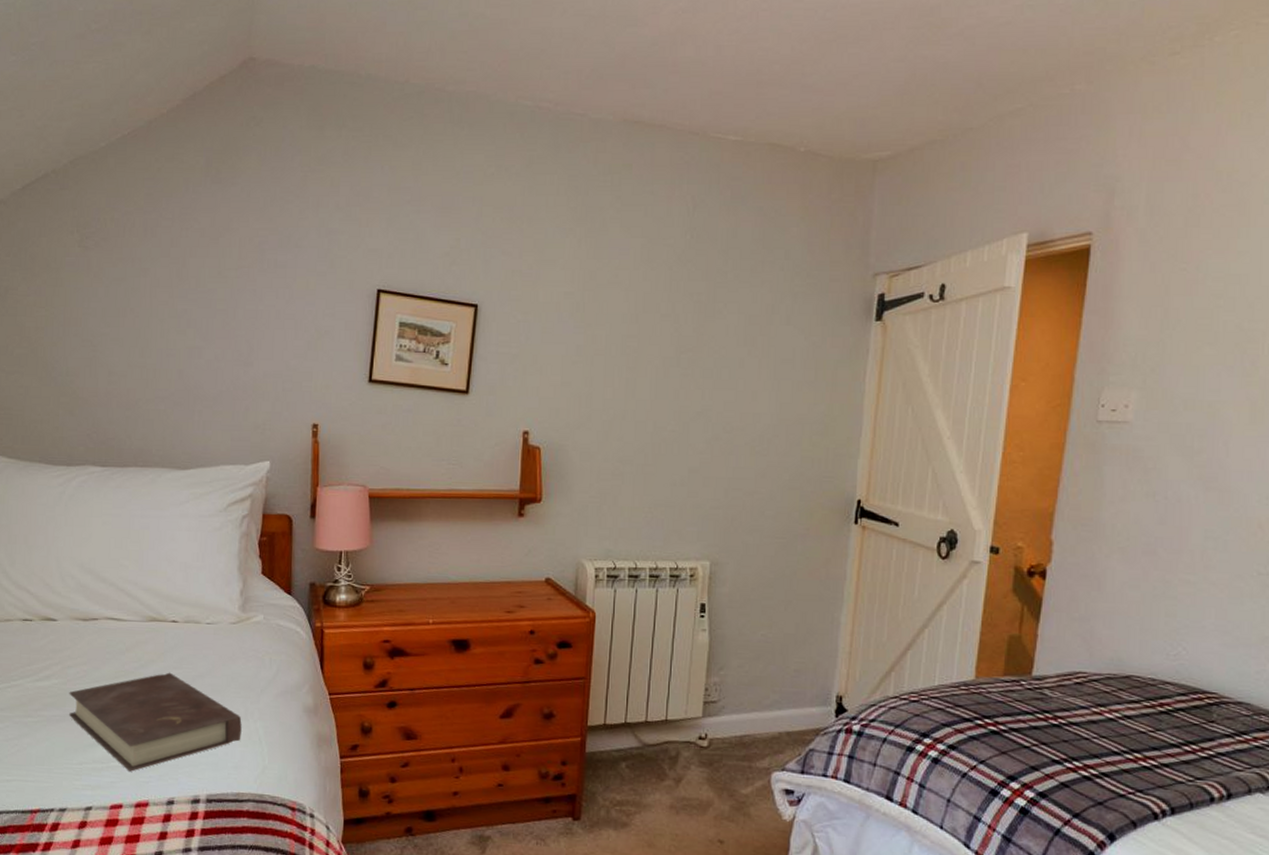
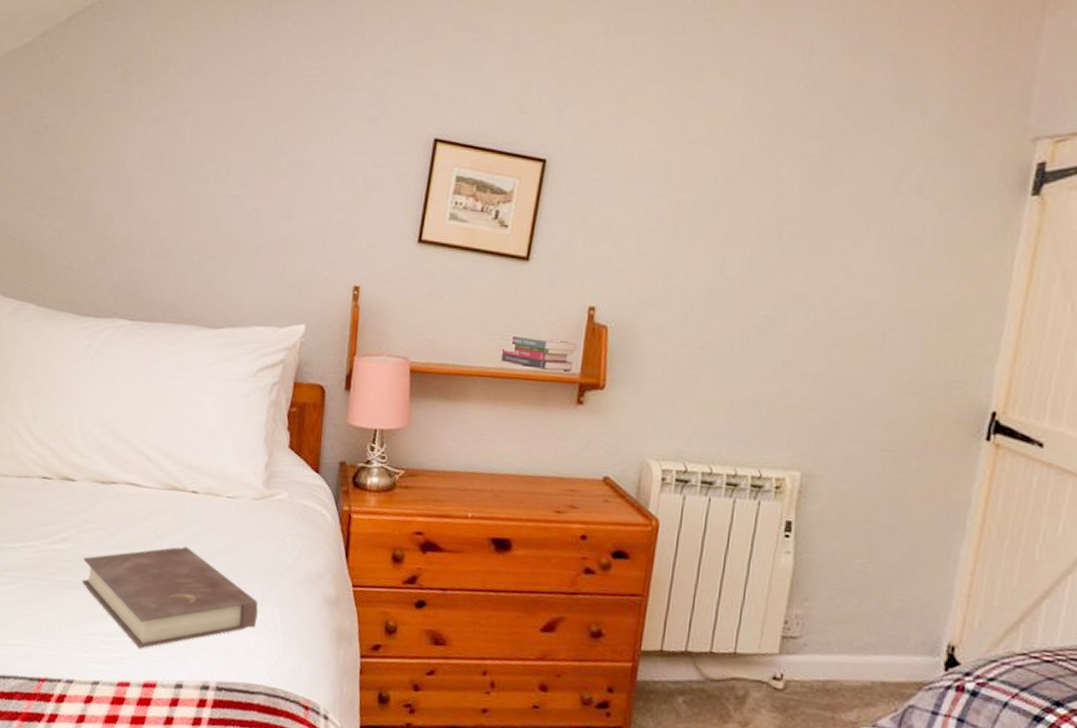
books: none [449,458,515,489] -> present [500,333,577,372]

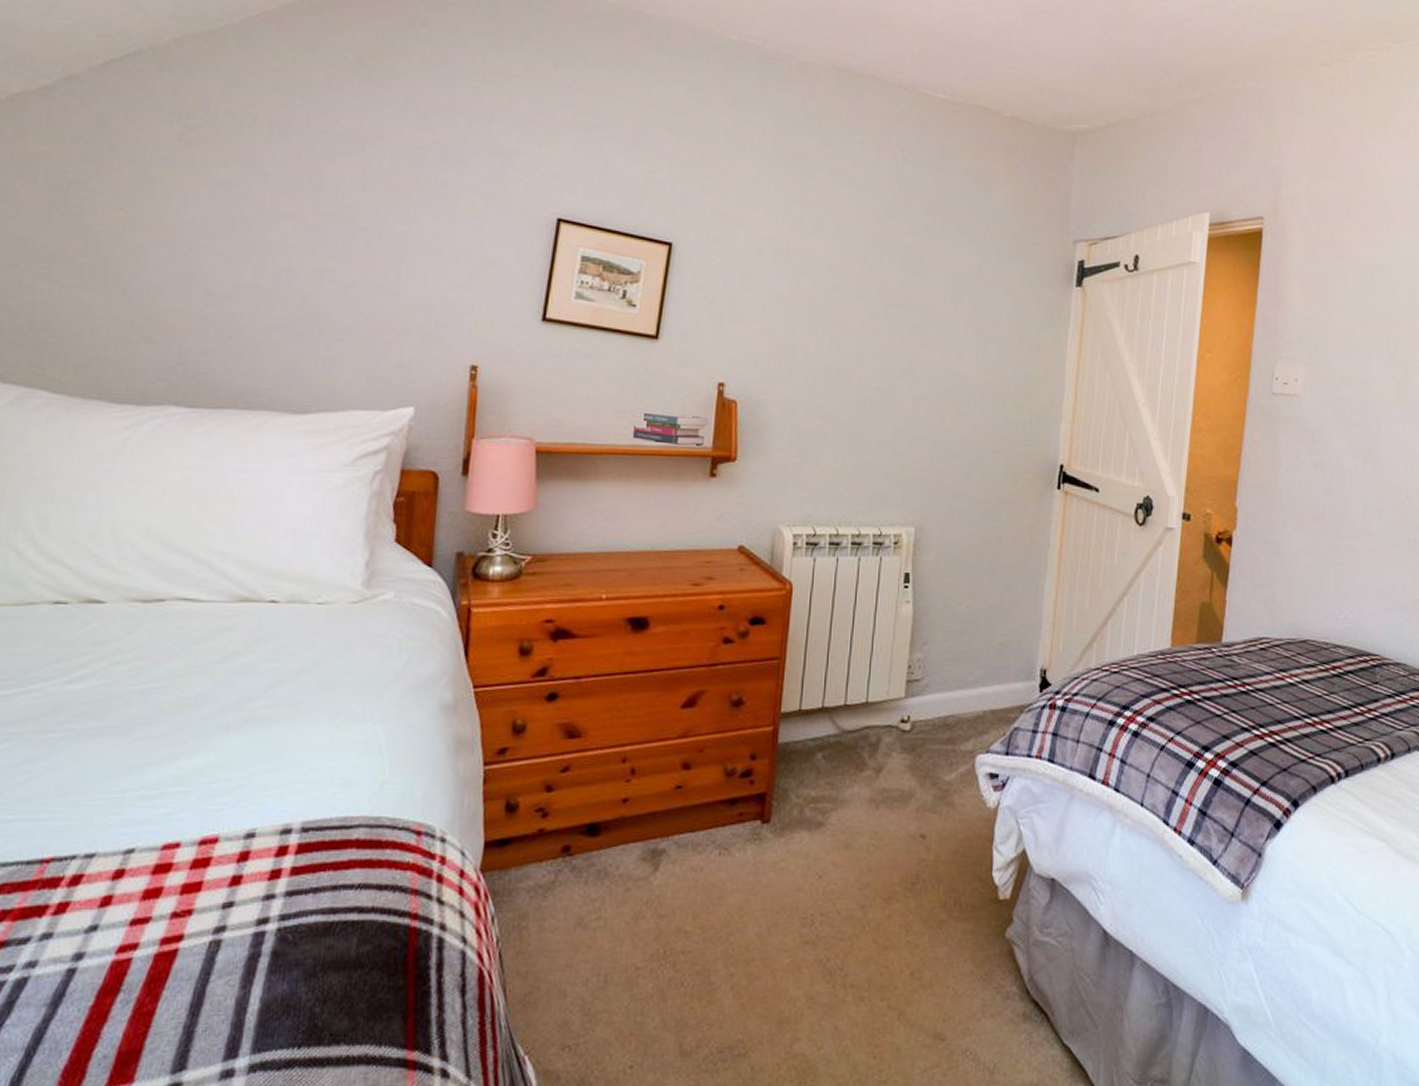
book: present [82,546,258,649] -> none [111,666,357,798]

